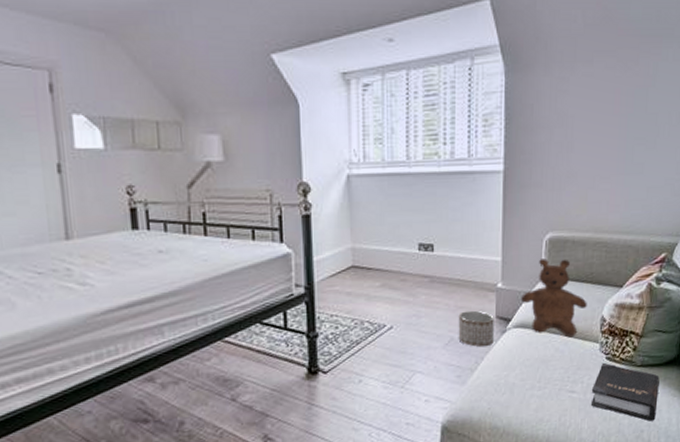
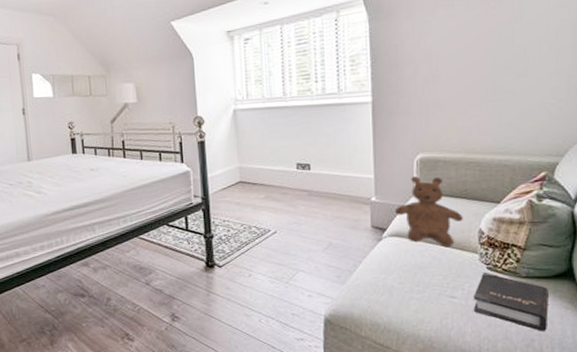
planter: present [458,310,494,347] -> none [335,220,370,252]

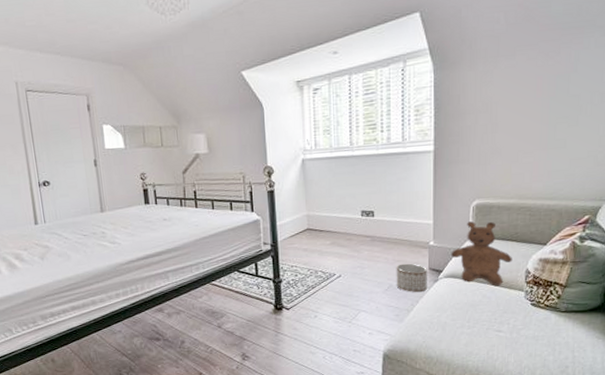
planter: none [335,220,370,252] -> present [396,263,427,293]
hardback book: present [474,272,548,331] -> none [518,308,584,359]

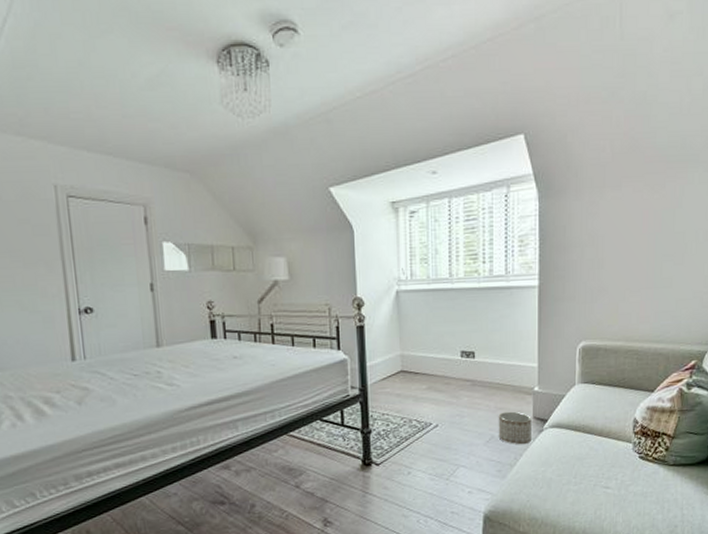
teddy bear: present [451,221,512,286] -> none [557,365,620,437]

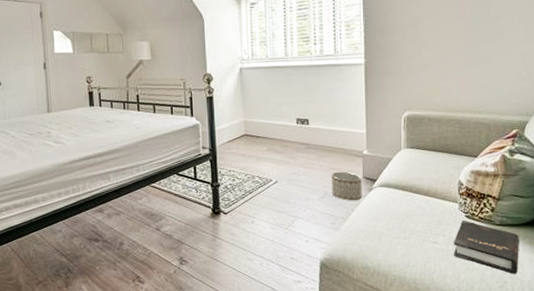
hardback book: none [626,461,692,517] -> present [454,220,519,274]

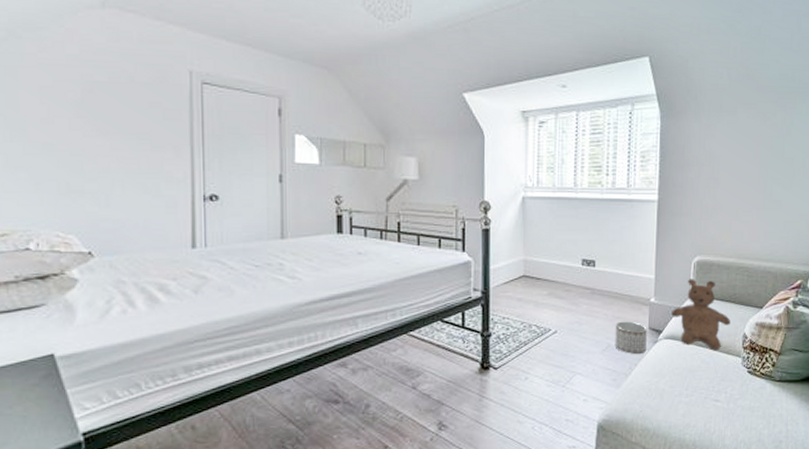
teddy bear: none [385,132,445,196] -> present [672,279,731,350]
hardback book: present [454,220,519,274] -> none [734,375,797,433]

